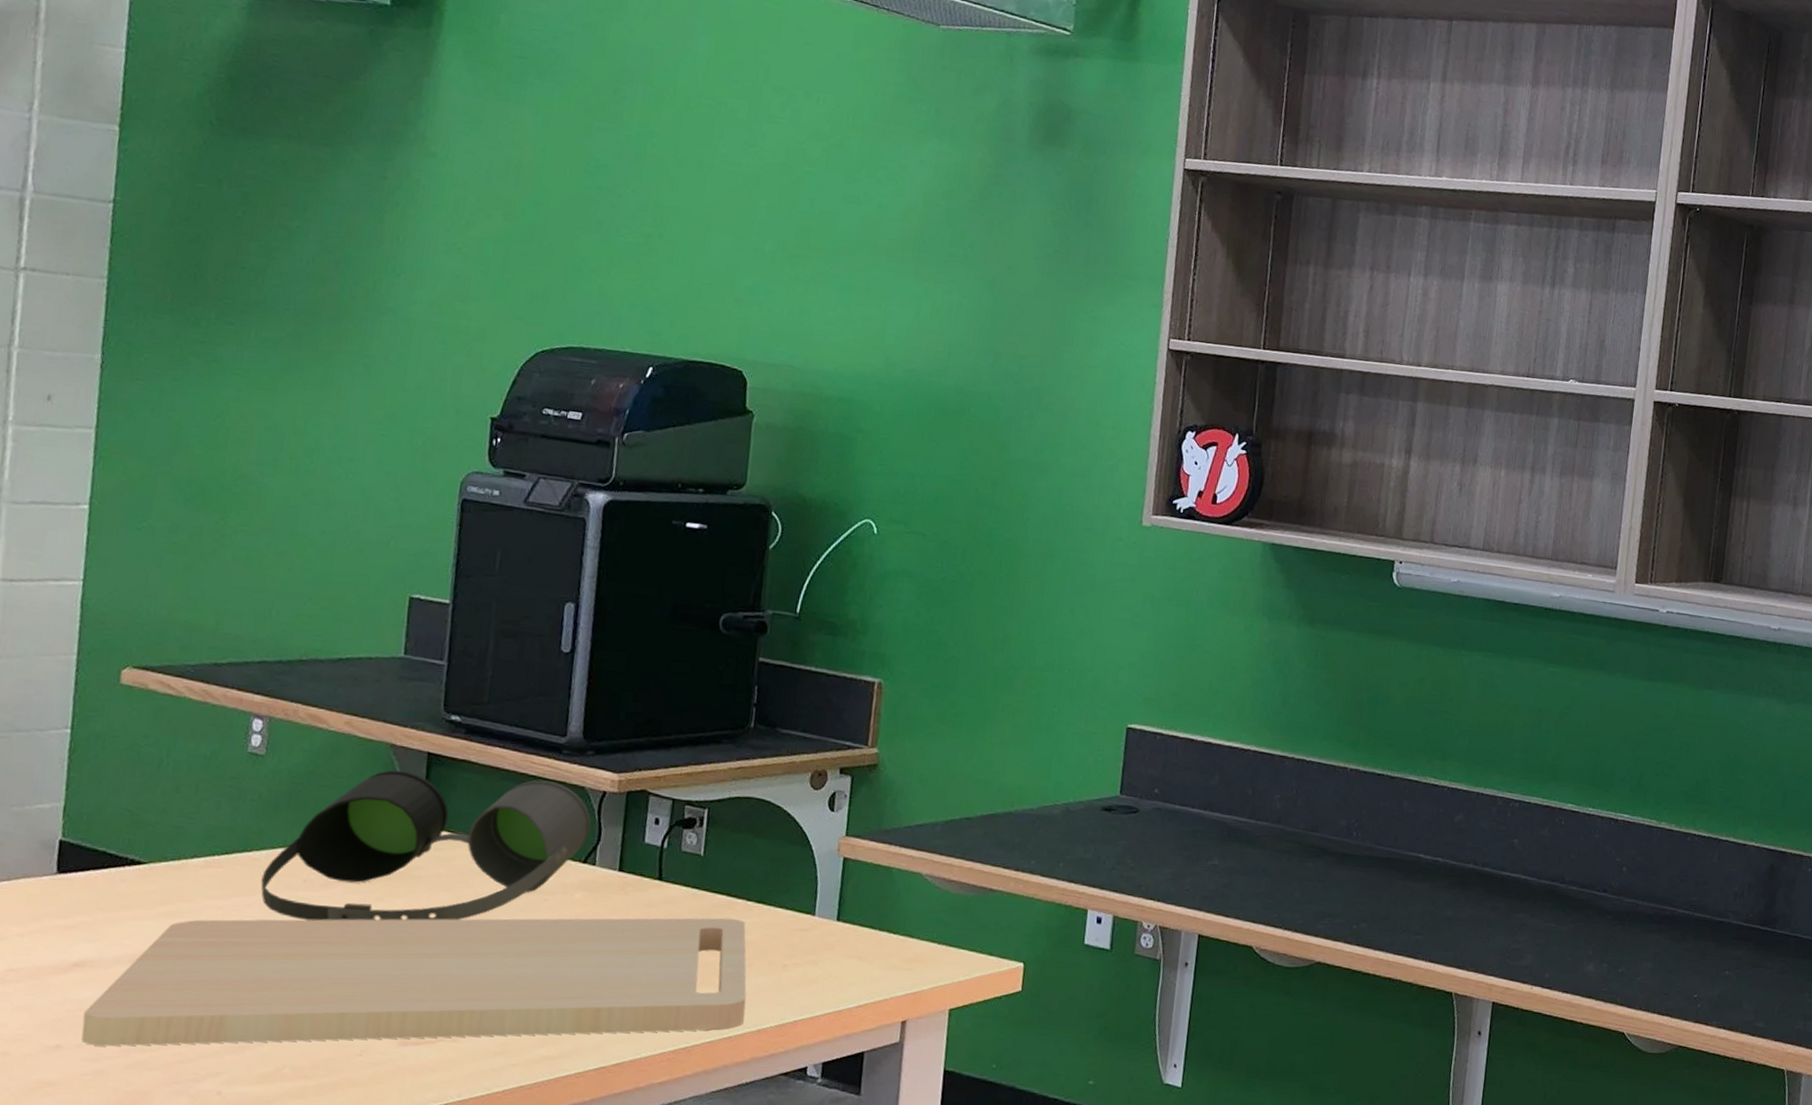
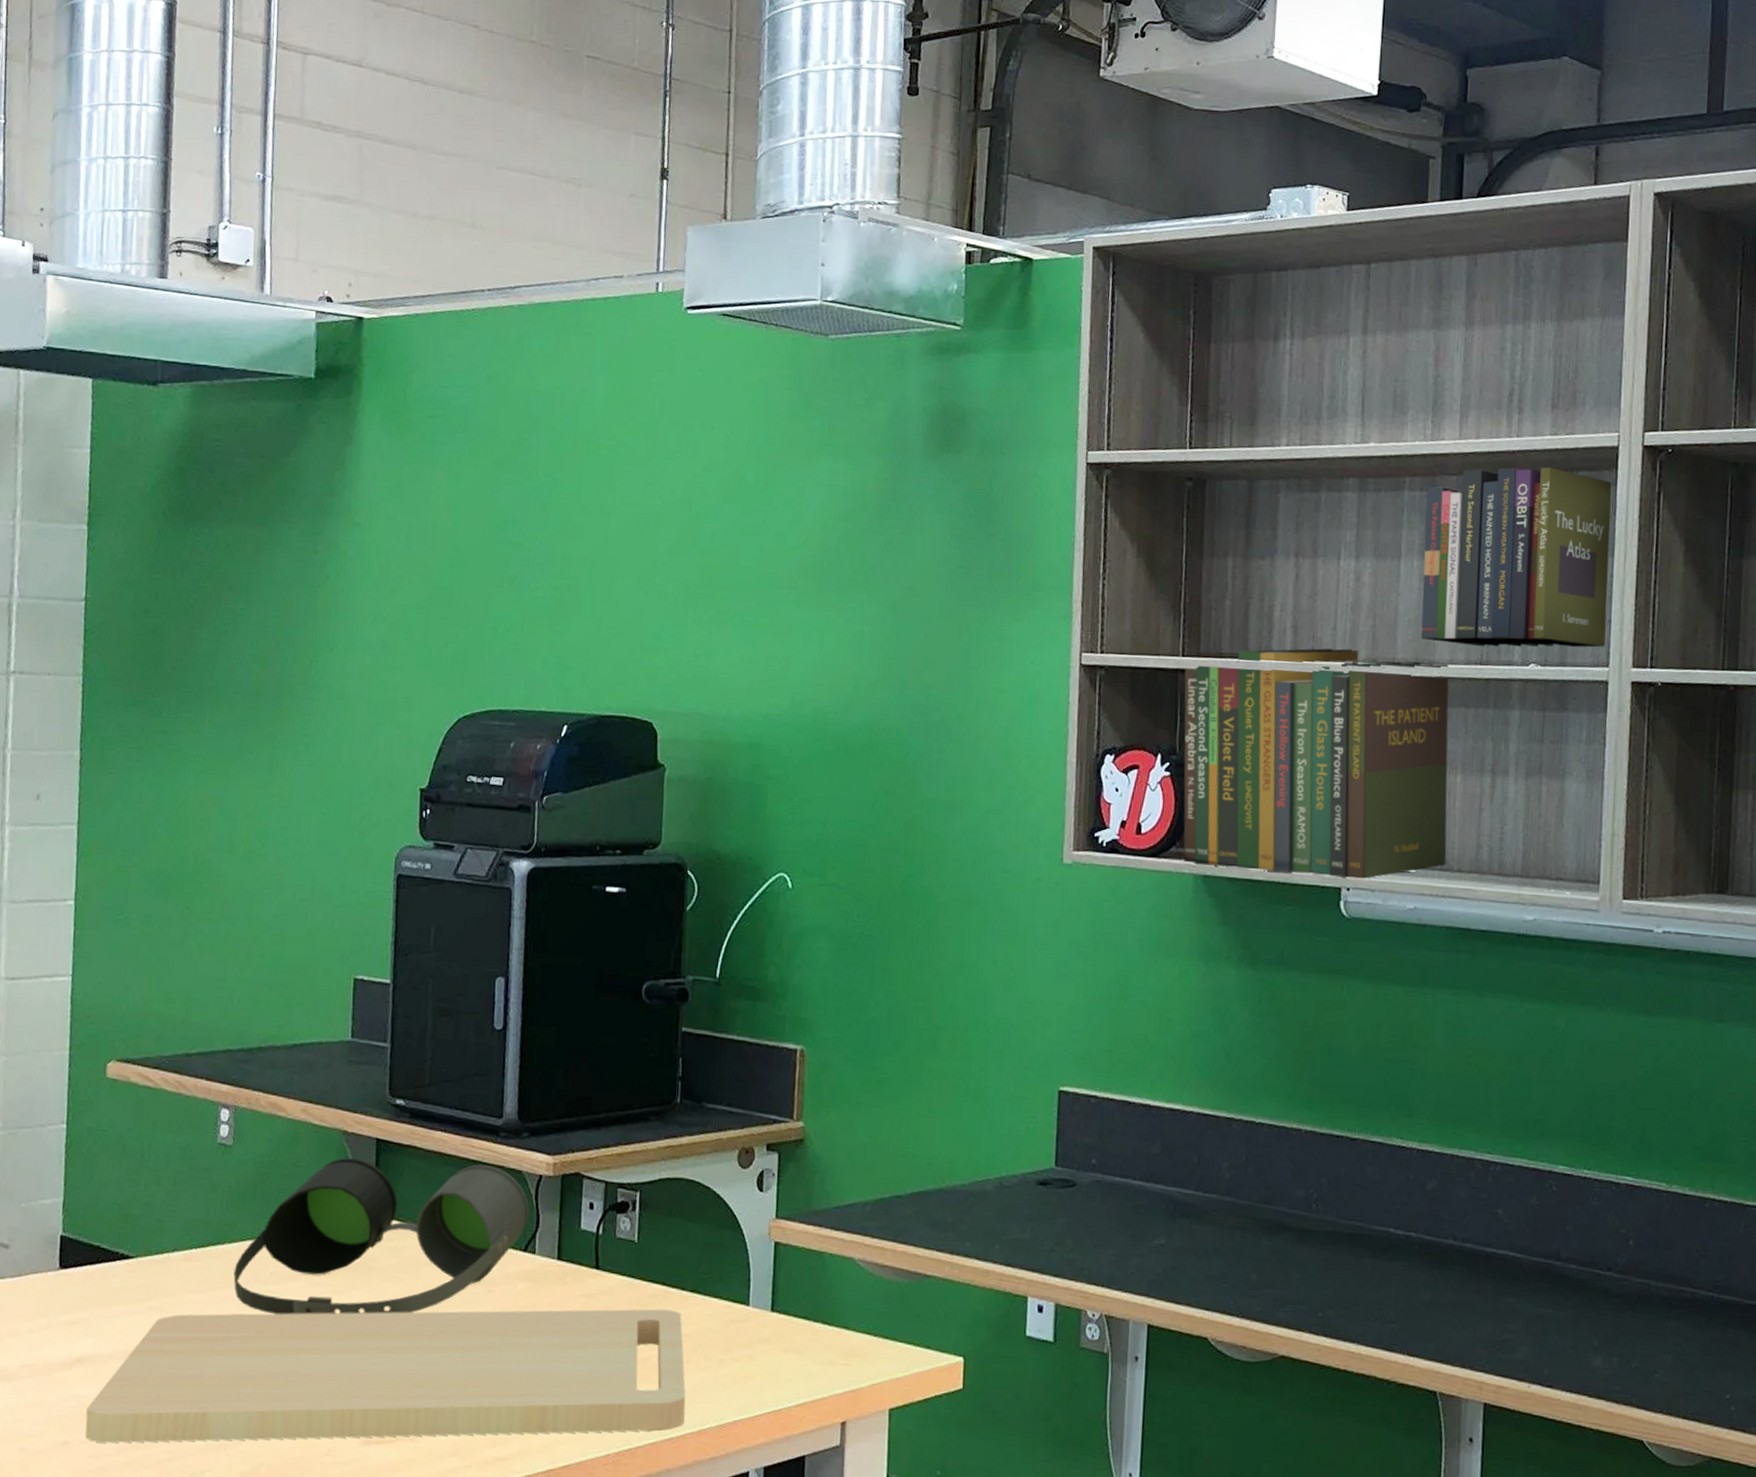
books: none [1254,348,1500,554] -> present [1183,648,1449,879]
books: none [1477,208,1648,370] -> present [1420,466,1612,648]

